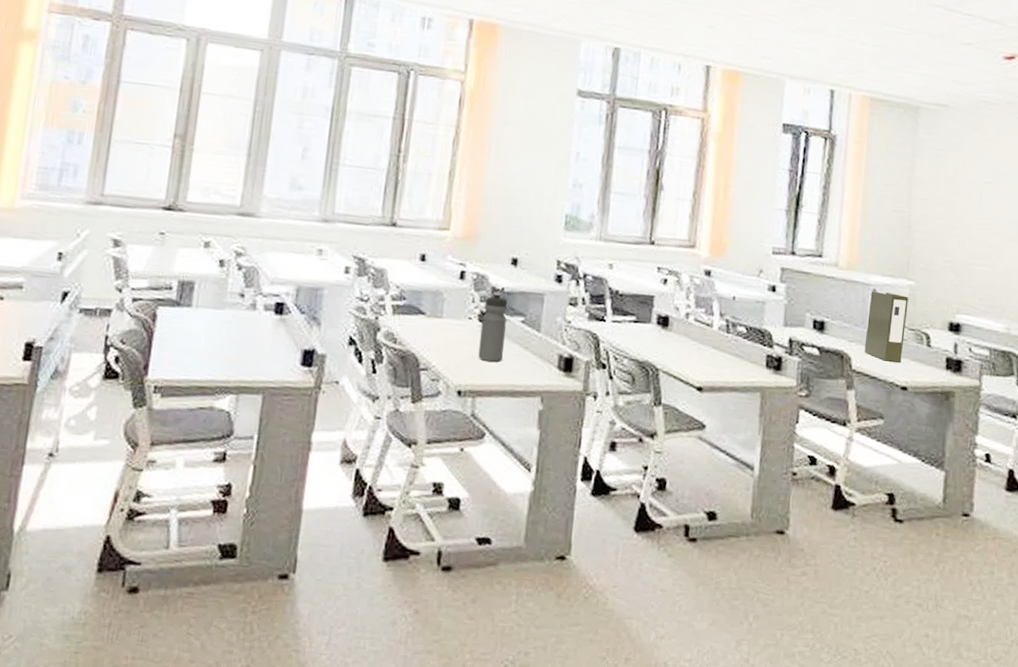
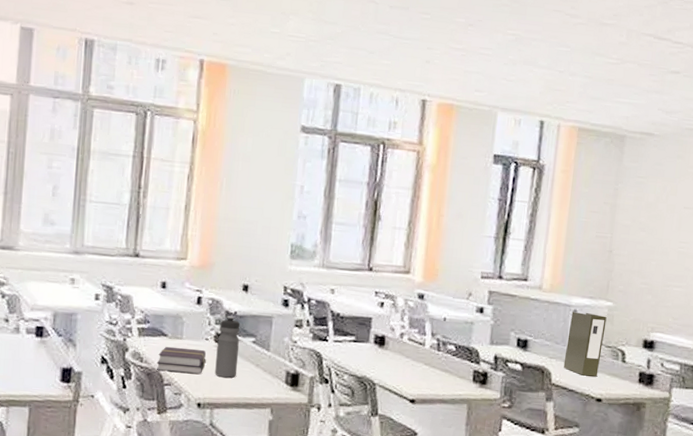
book: none [411,326,469,357] -> present [156,346,206,374]

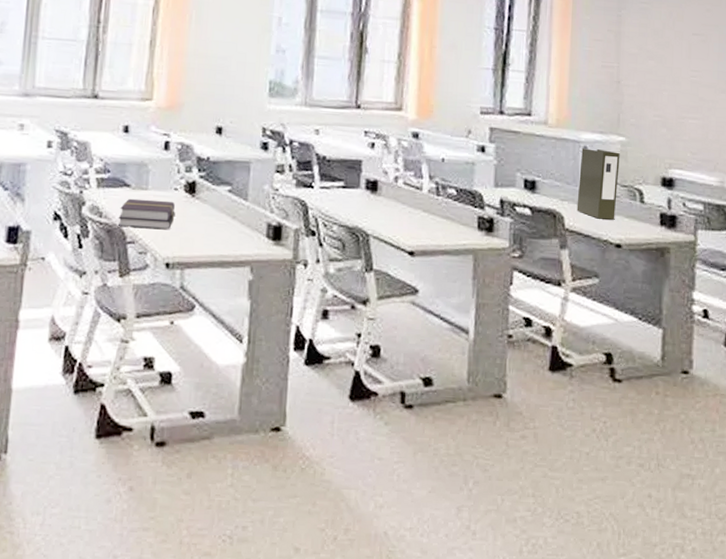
water bottle: present [215,316,240,378] -> none [185,162,214,233]

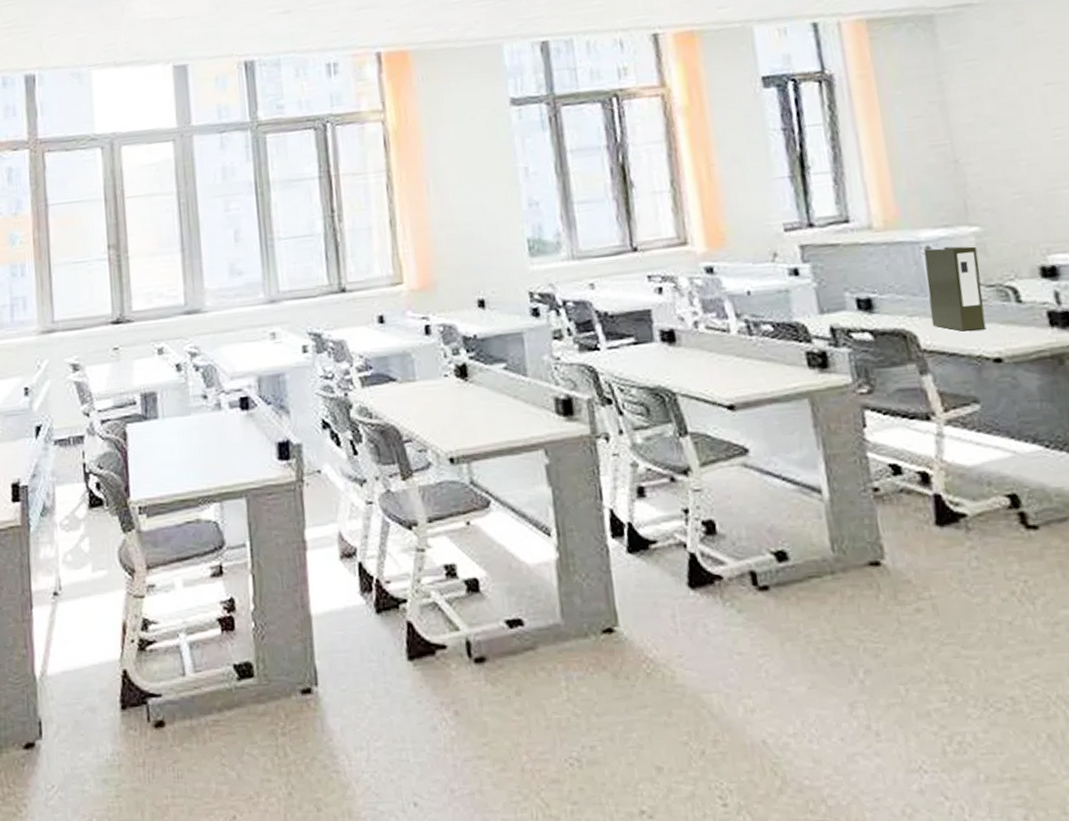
book: present [117,198,175,229] -> none [389,389,451,425]

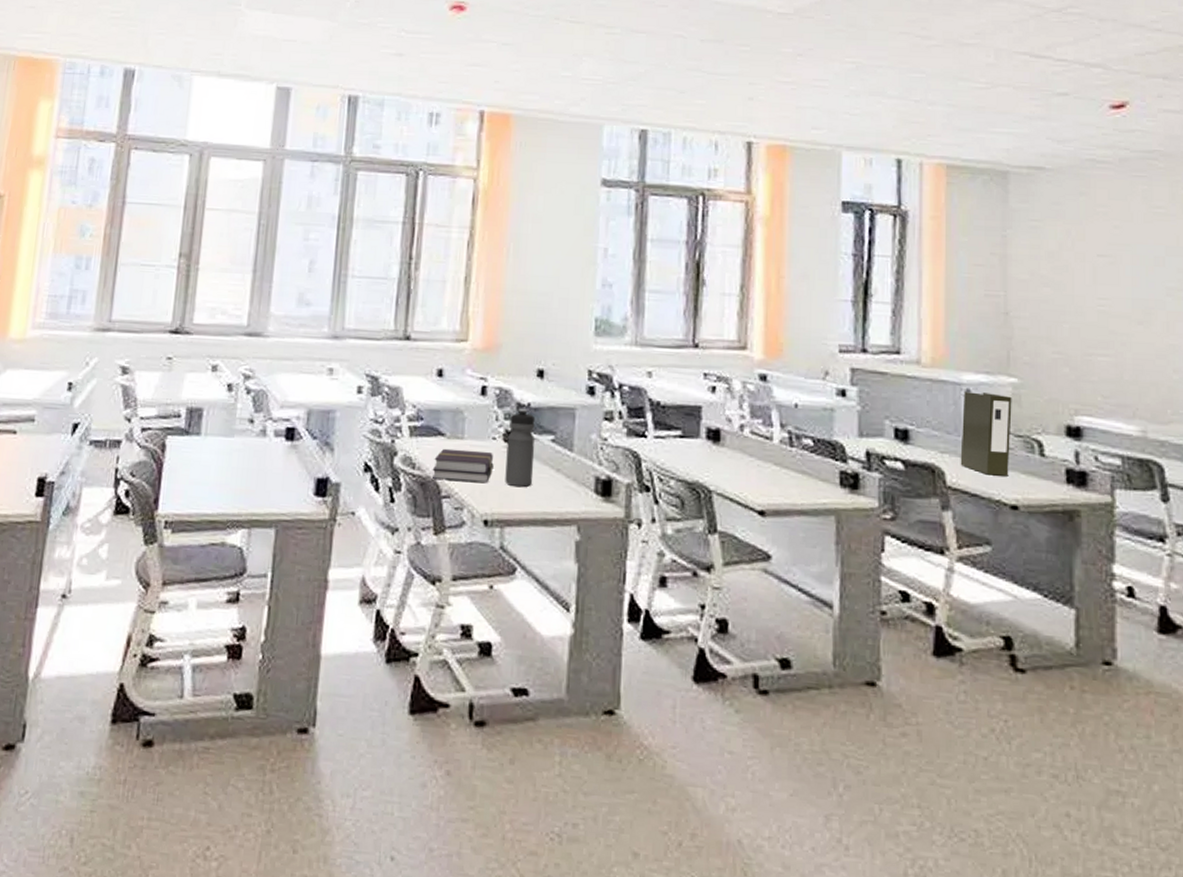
book: none [389,389,451,425] -> present [431,448,494,483]
water bottle: none [458,341,492,420] -> present [505,409,536,487]

